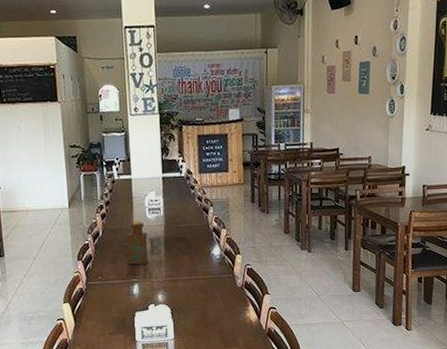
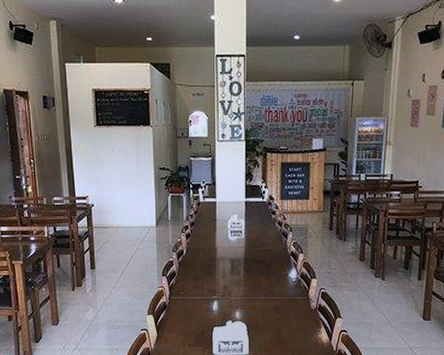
bottle: present [127,221,149,265] -> none [209,242,229,283]

